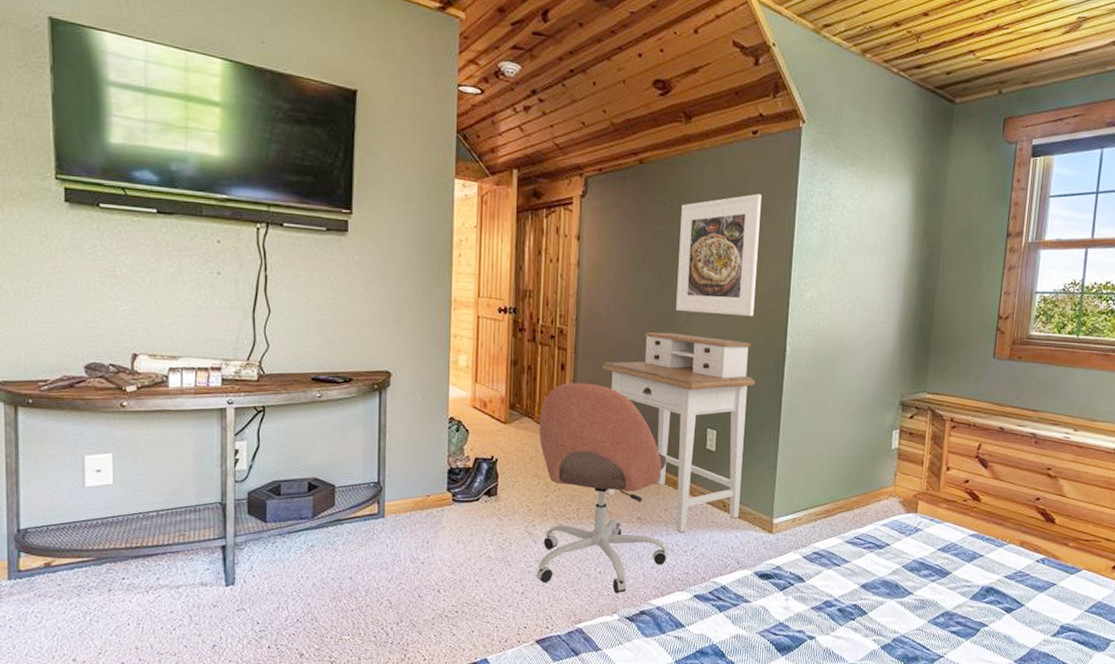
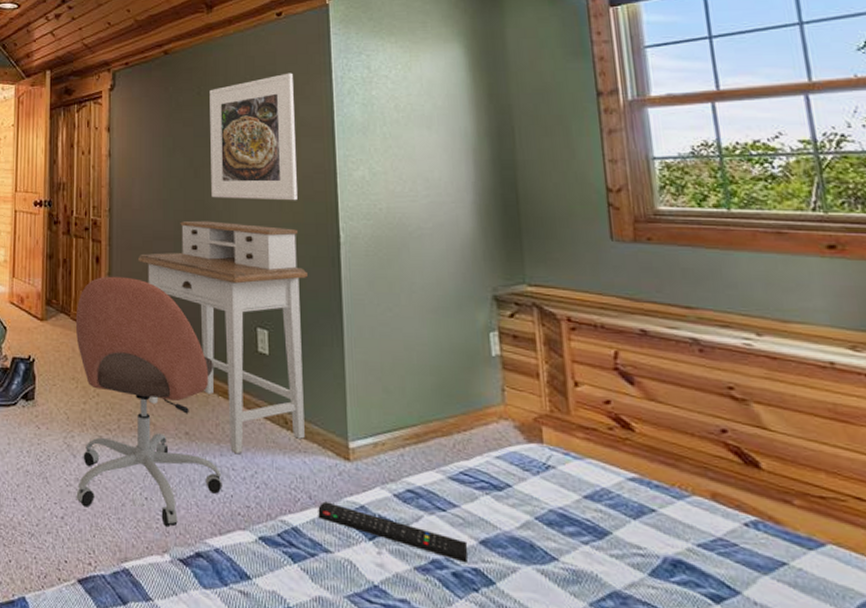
remote control: none [743,565,852,601] -> present [318,501,468,563]

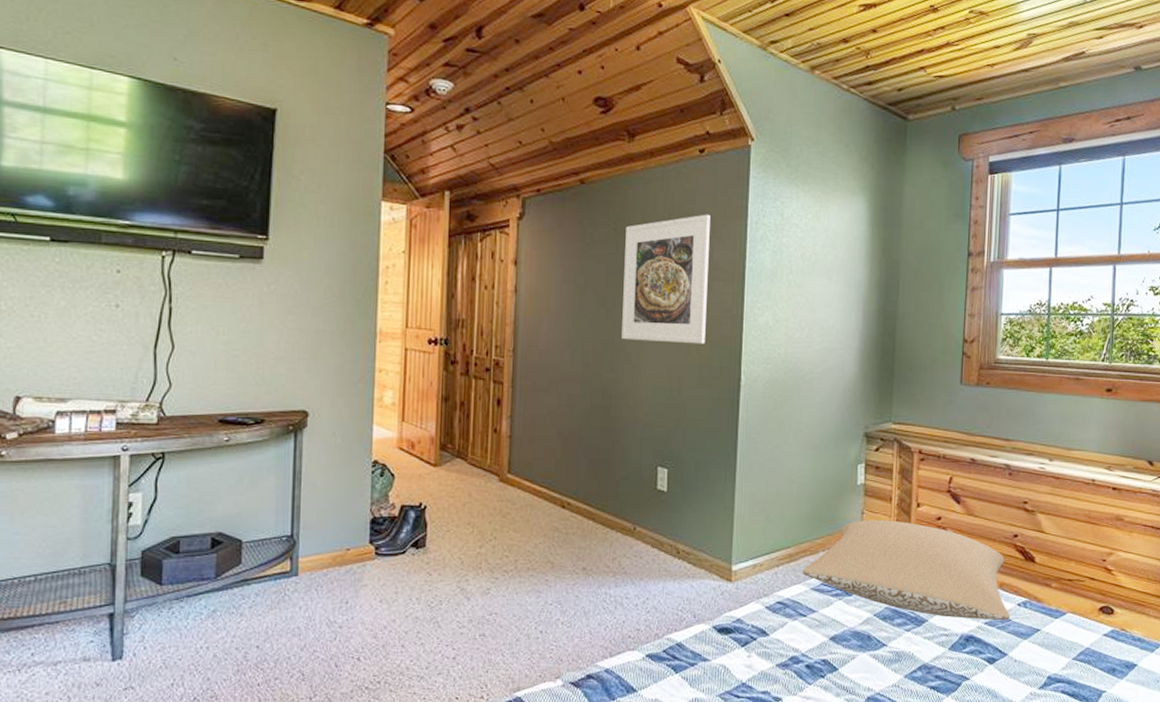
office chair: present [75,276,222,528] -> none [469,419,616,656]
desk: present [137,220,307,454] -> none [541,362,708,584]
remote control: present [318,501,468,563] -> none [700,618,821,656]
pillow: none [435,398,735,545] -> present [802,520,1010,621]

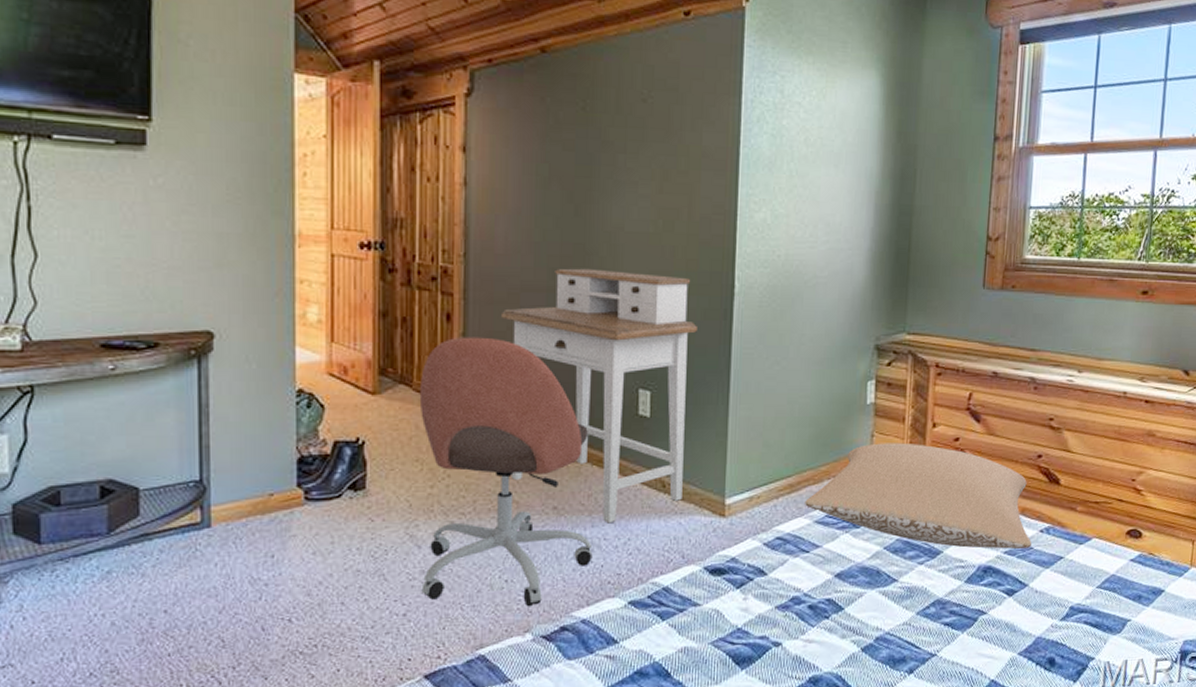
office chair: none [469,419,616,656] -> present [419,337,593,607]
desk: none [541,362,708,584] -> present [500,268,697,524]
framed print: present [621,214,710,345] -> none [594,90,698,246]

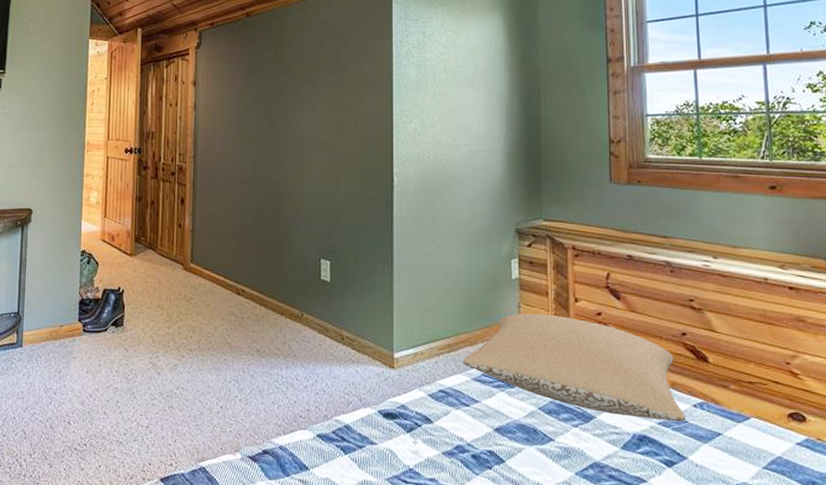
office chair: present [419,337,593,607] -> none [160,215,287,431]
desk: present [500,268,697,524] -> none [218,166,365,367]

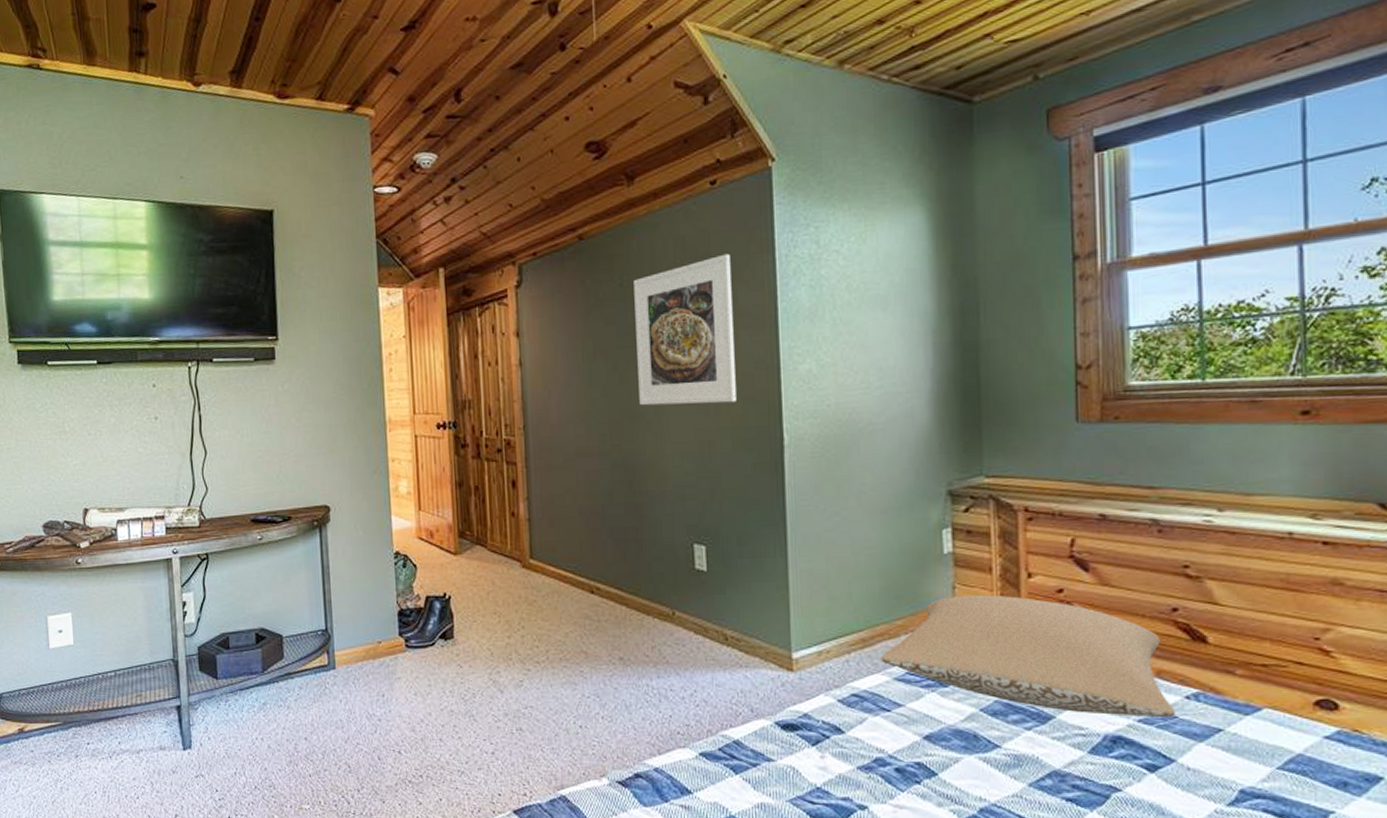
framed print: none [285,36,359,149] -> present [633,253,736,406]

